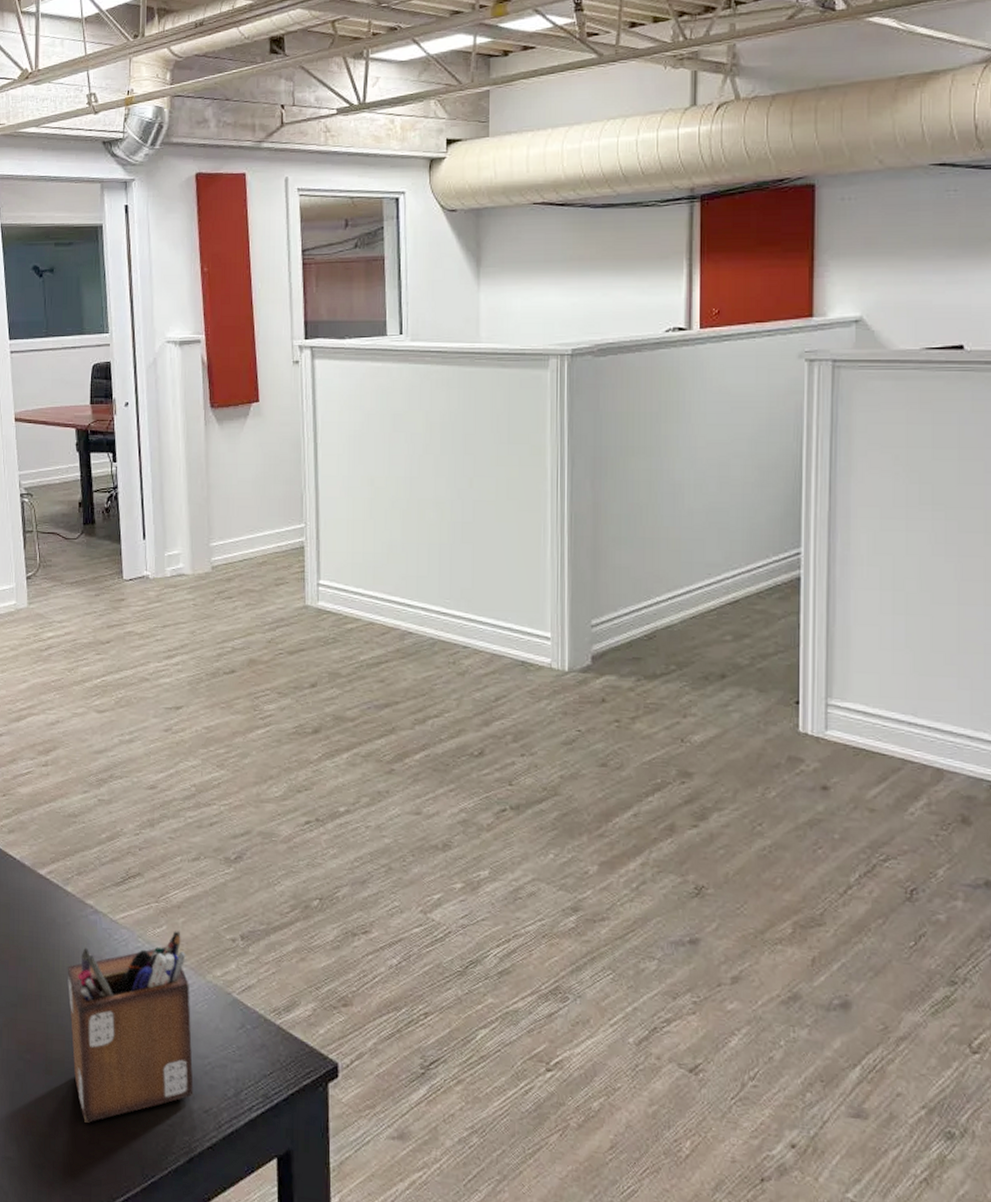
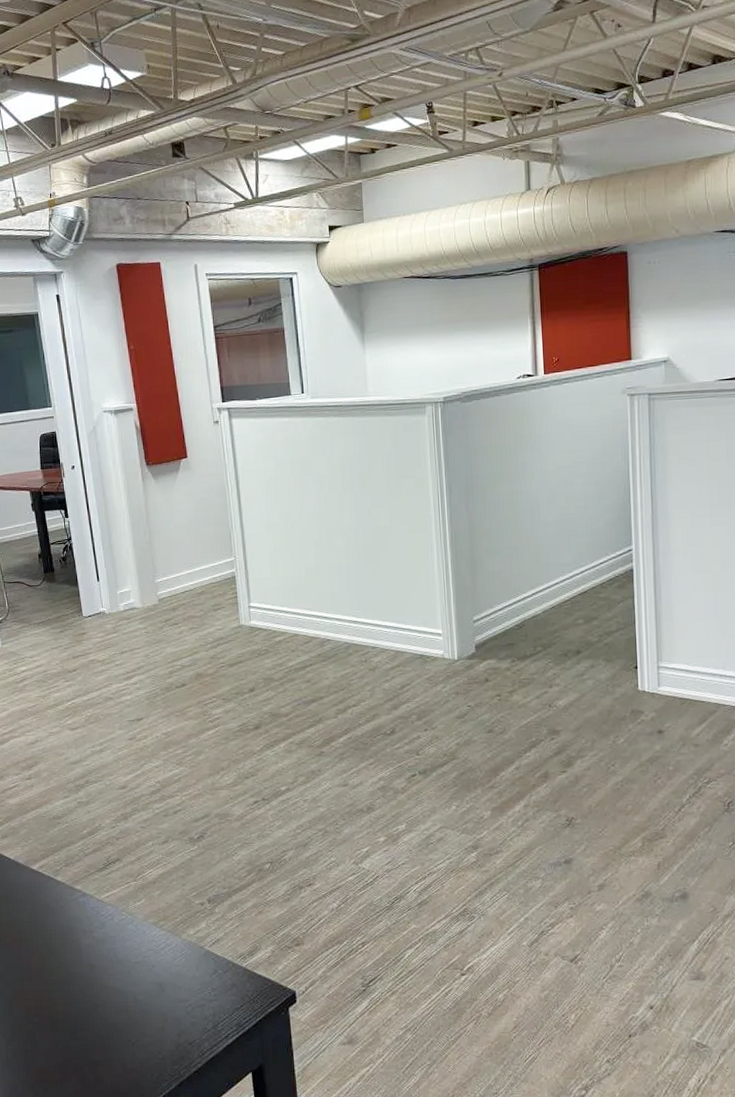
desk organizer: present [67,930,194,1123] -> none [63,901,179,1066]

